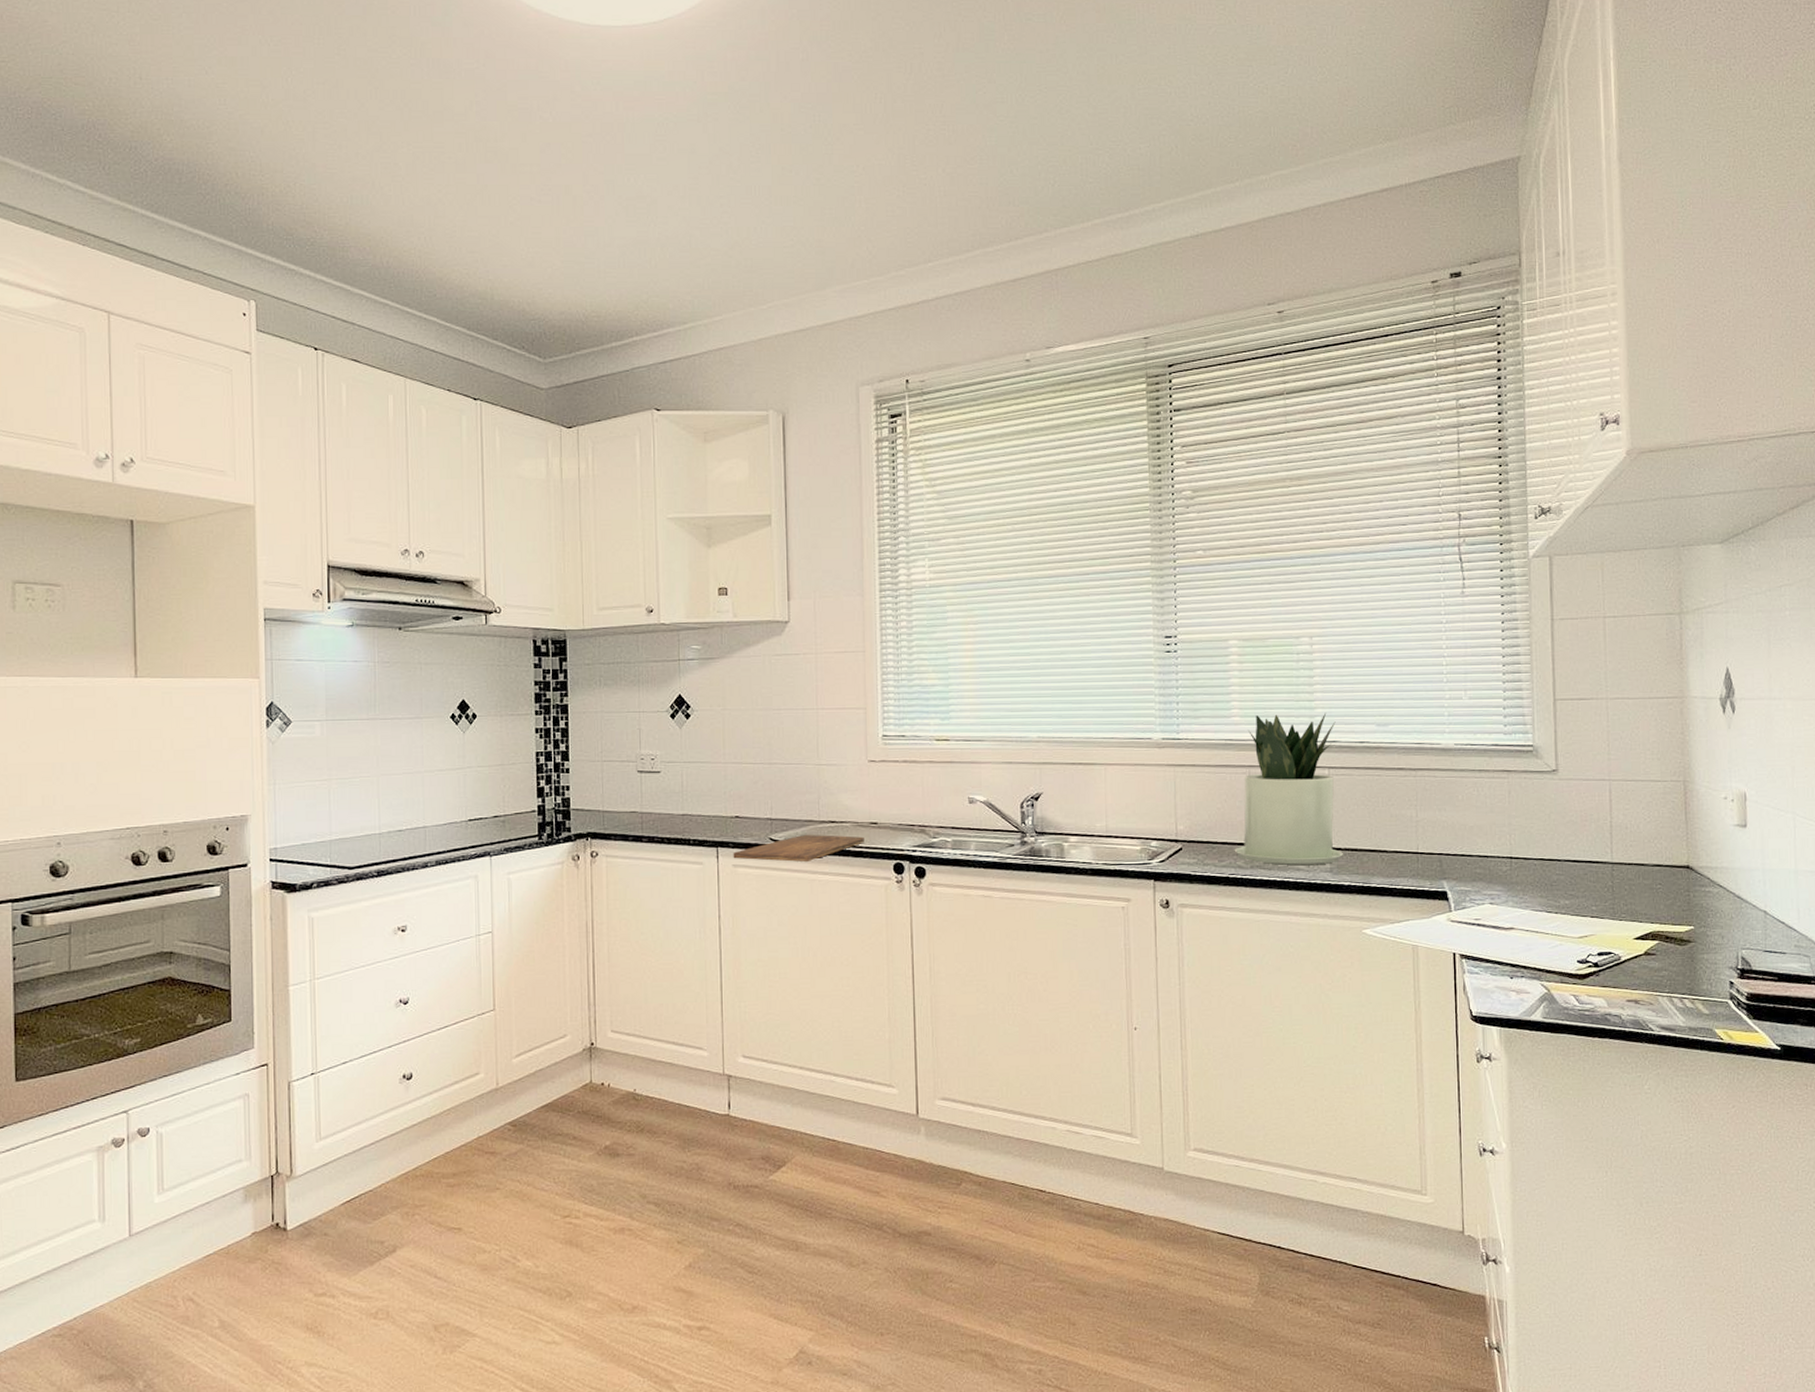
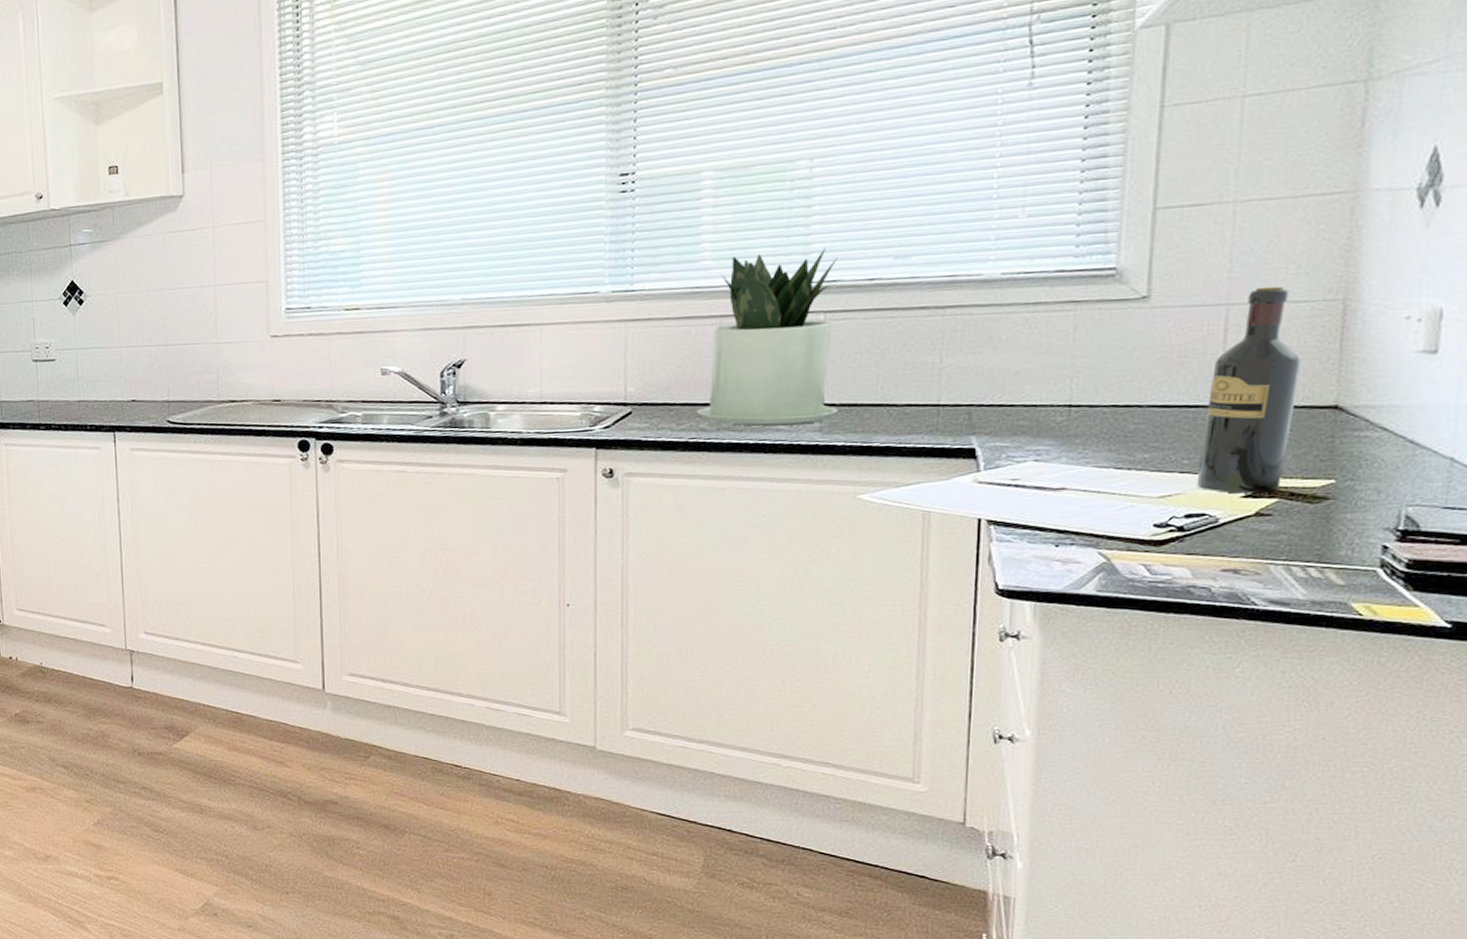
cutting board: present [733,834,864,863] -> none [130,414,267,444]
wine bottle: none [1603,767,1662,937] -> present [1196,286,1302,494]

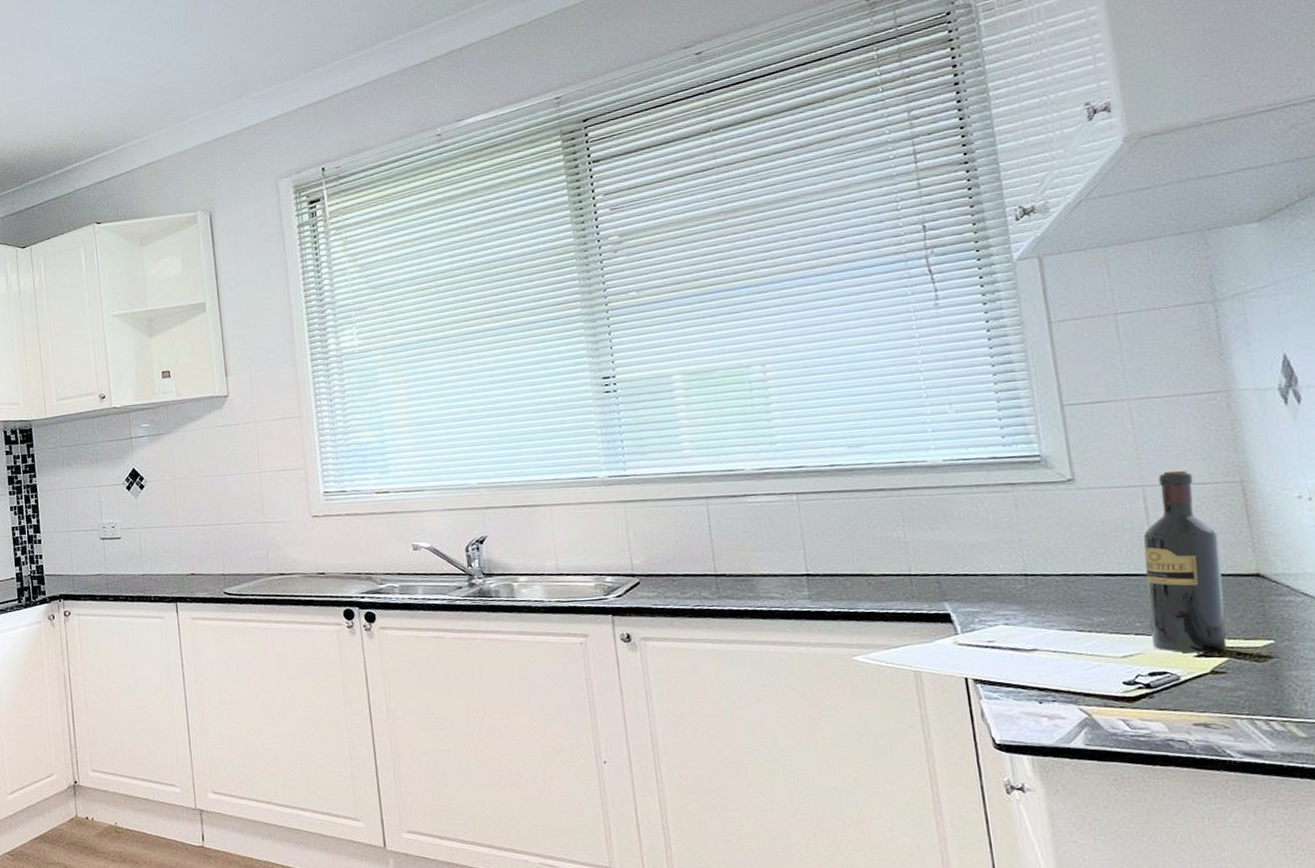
planter: present [696,248,838,426] -> none [697,439,822,594]

